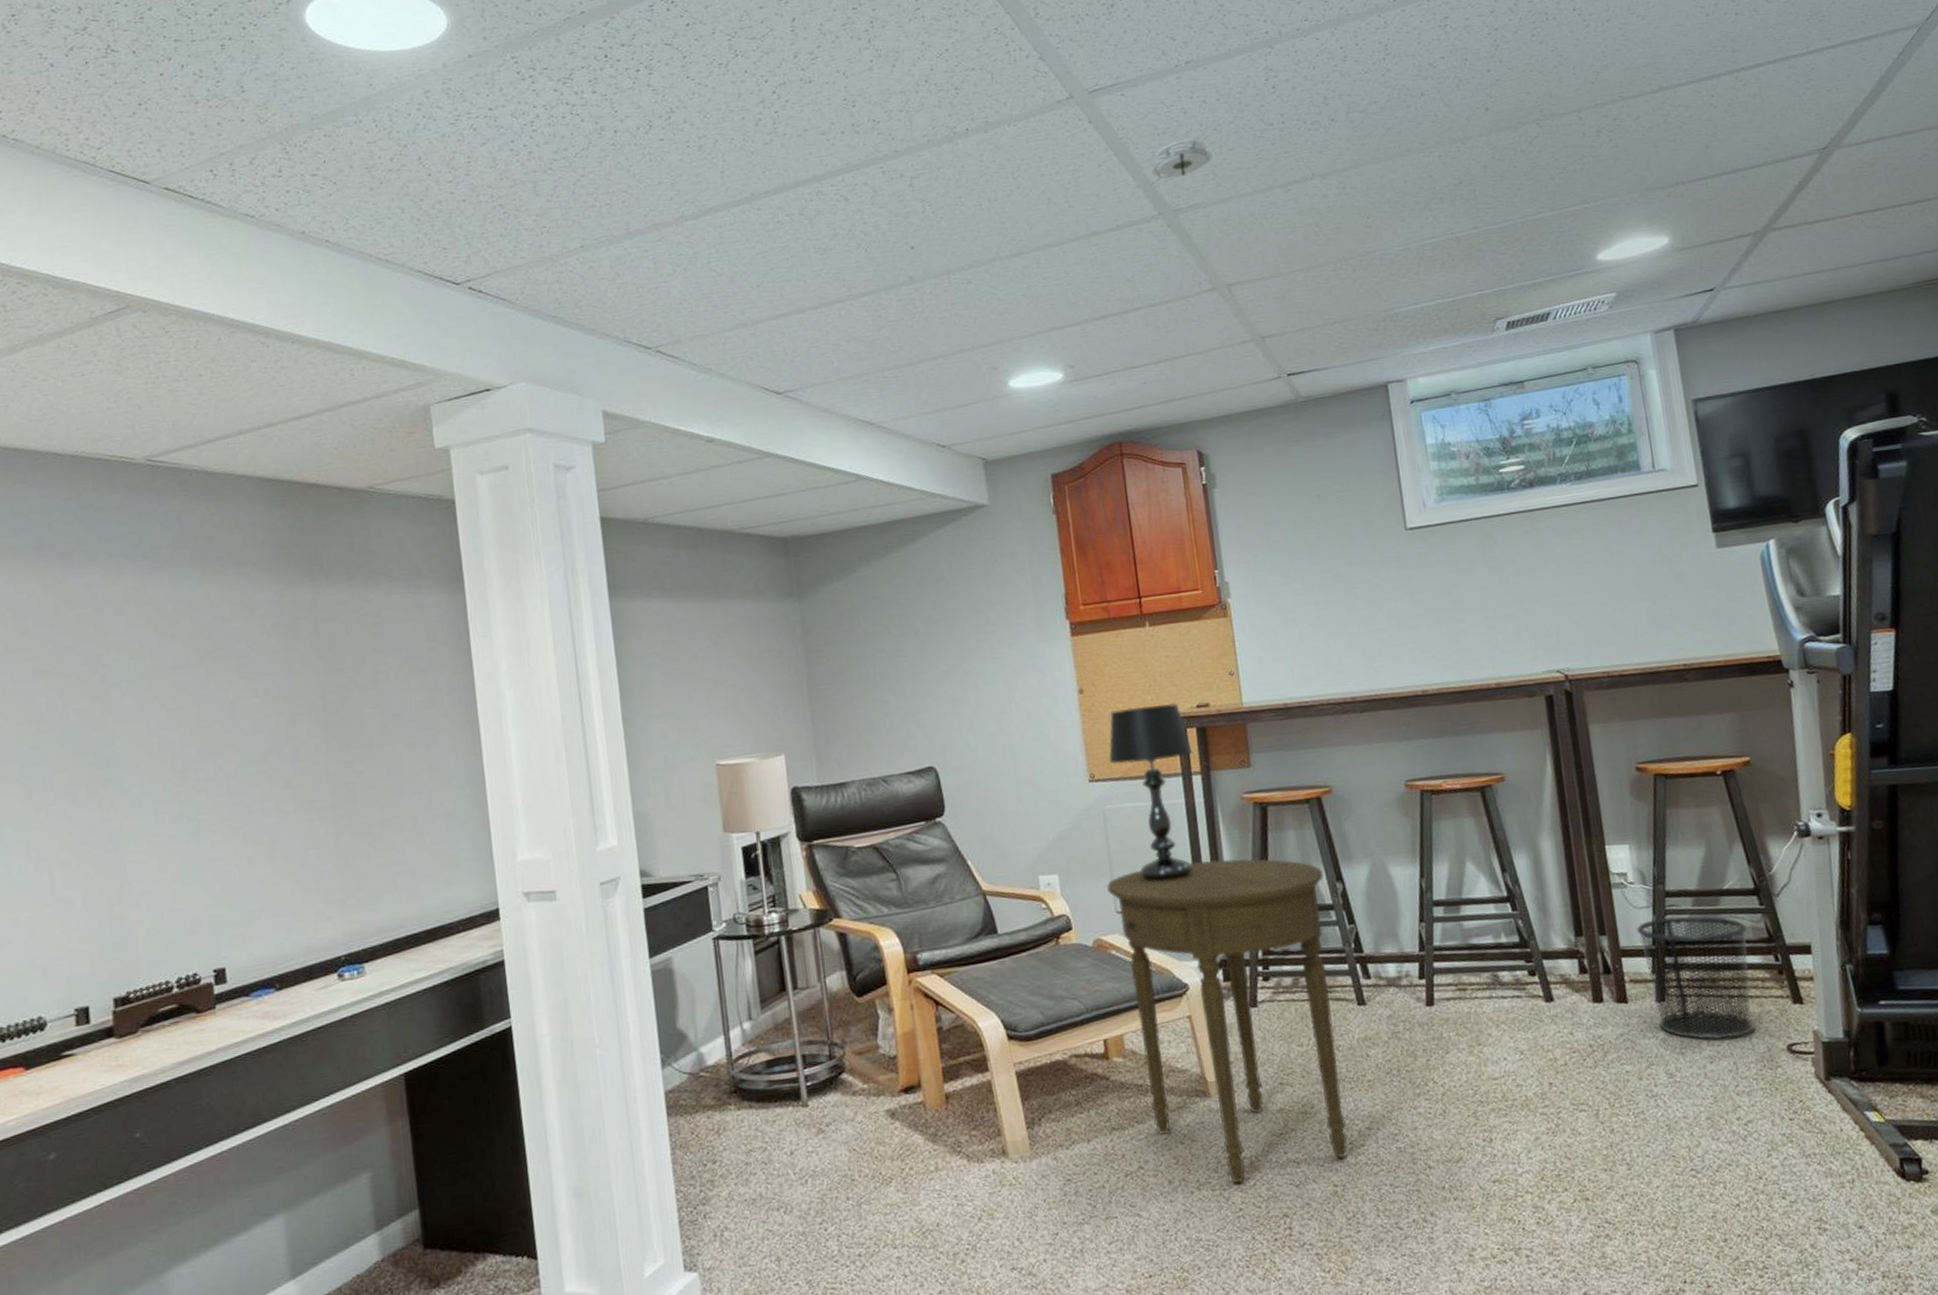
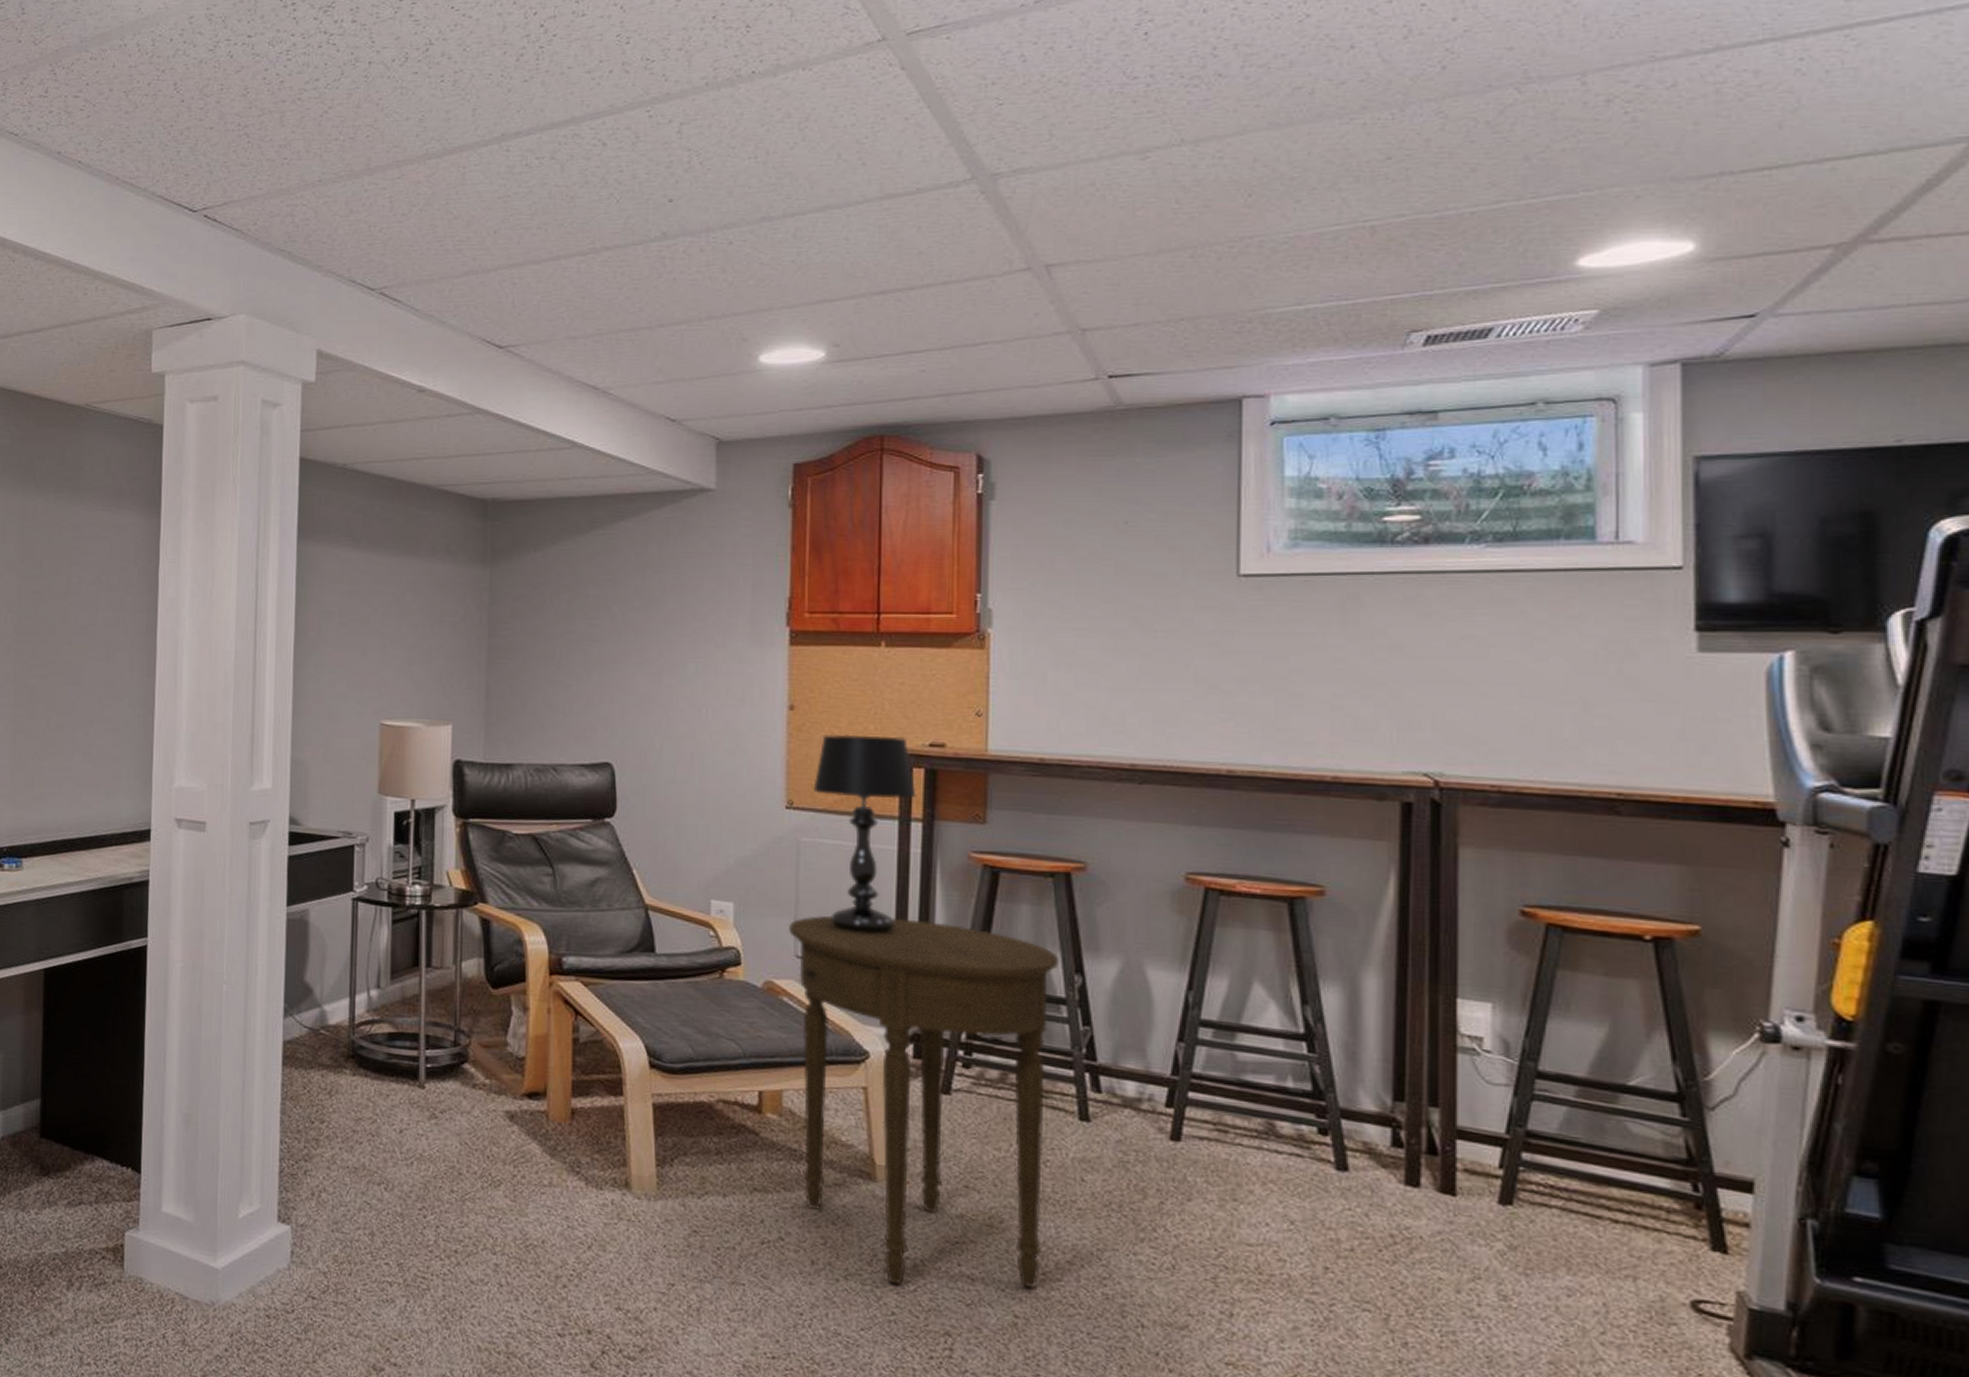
smoke detector: present [1152,139,1213,184] -> none [970,92,1052,143]
waste bin: present [1636,916,1755,1040] -> none [1484,1101,1657,1274]

